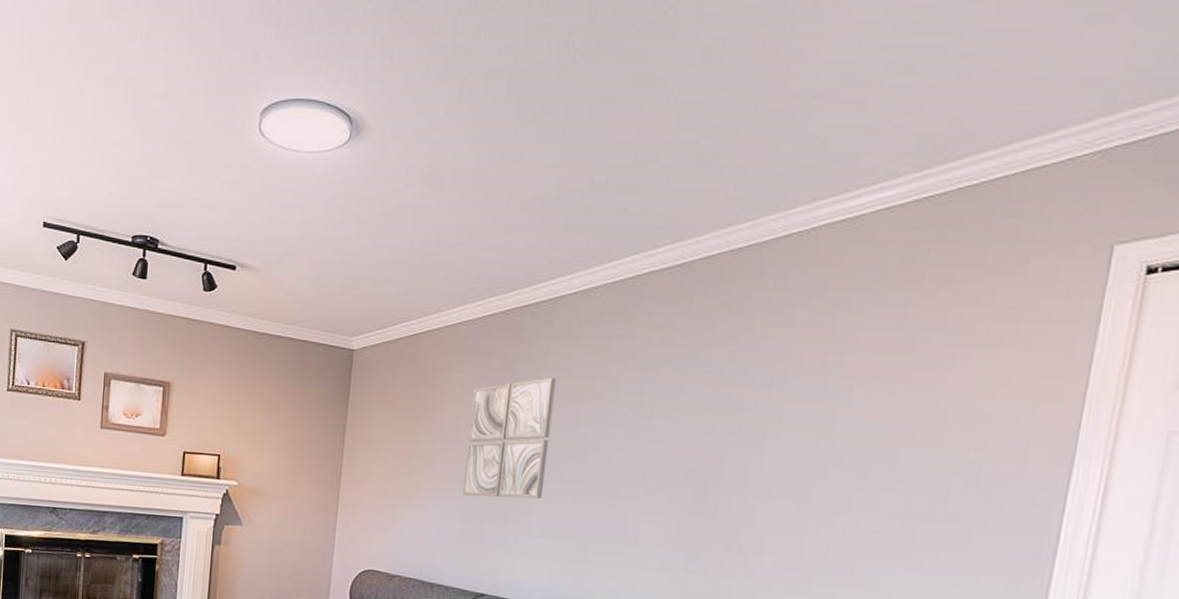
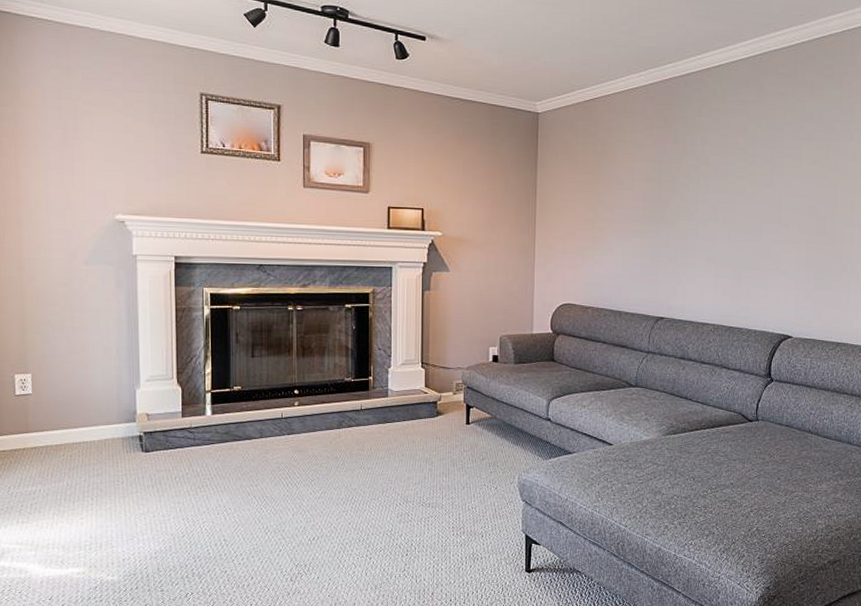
wall art: present [462,378,556,499] -> none [639,136,708,236]

